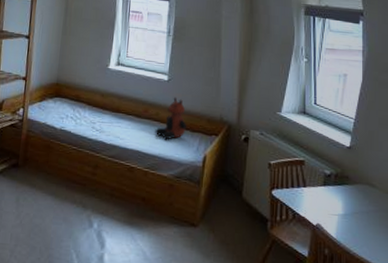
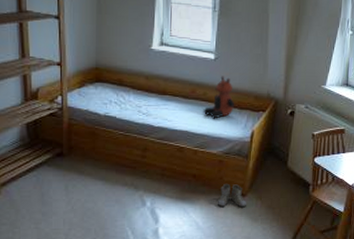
boots: none [166,210,198,240] -> present [217,183,246,208]

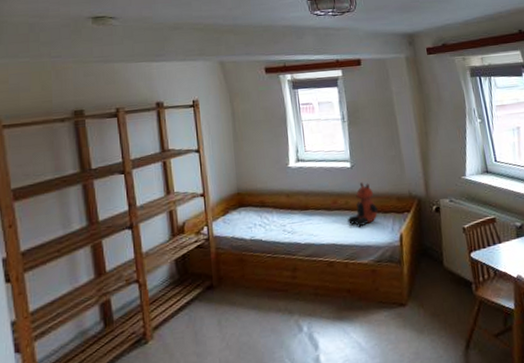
boots: present [217,183,246,208] -> none [376,294,409,323]

